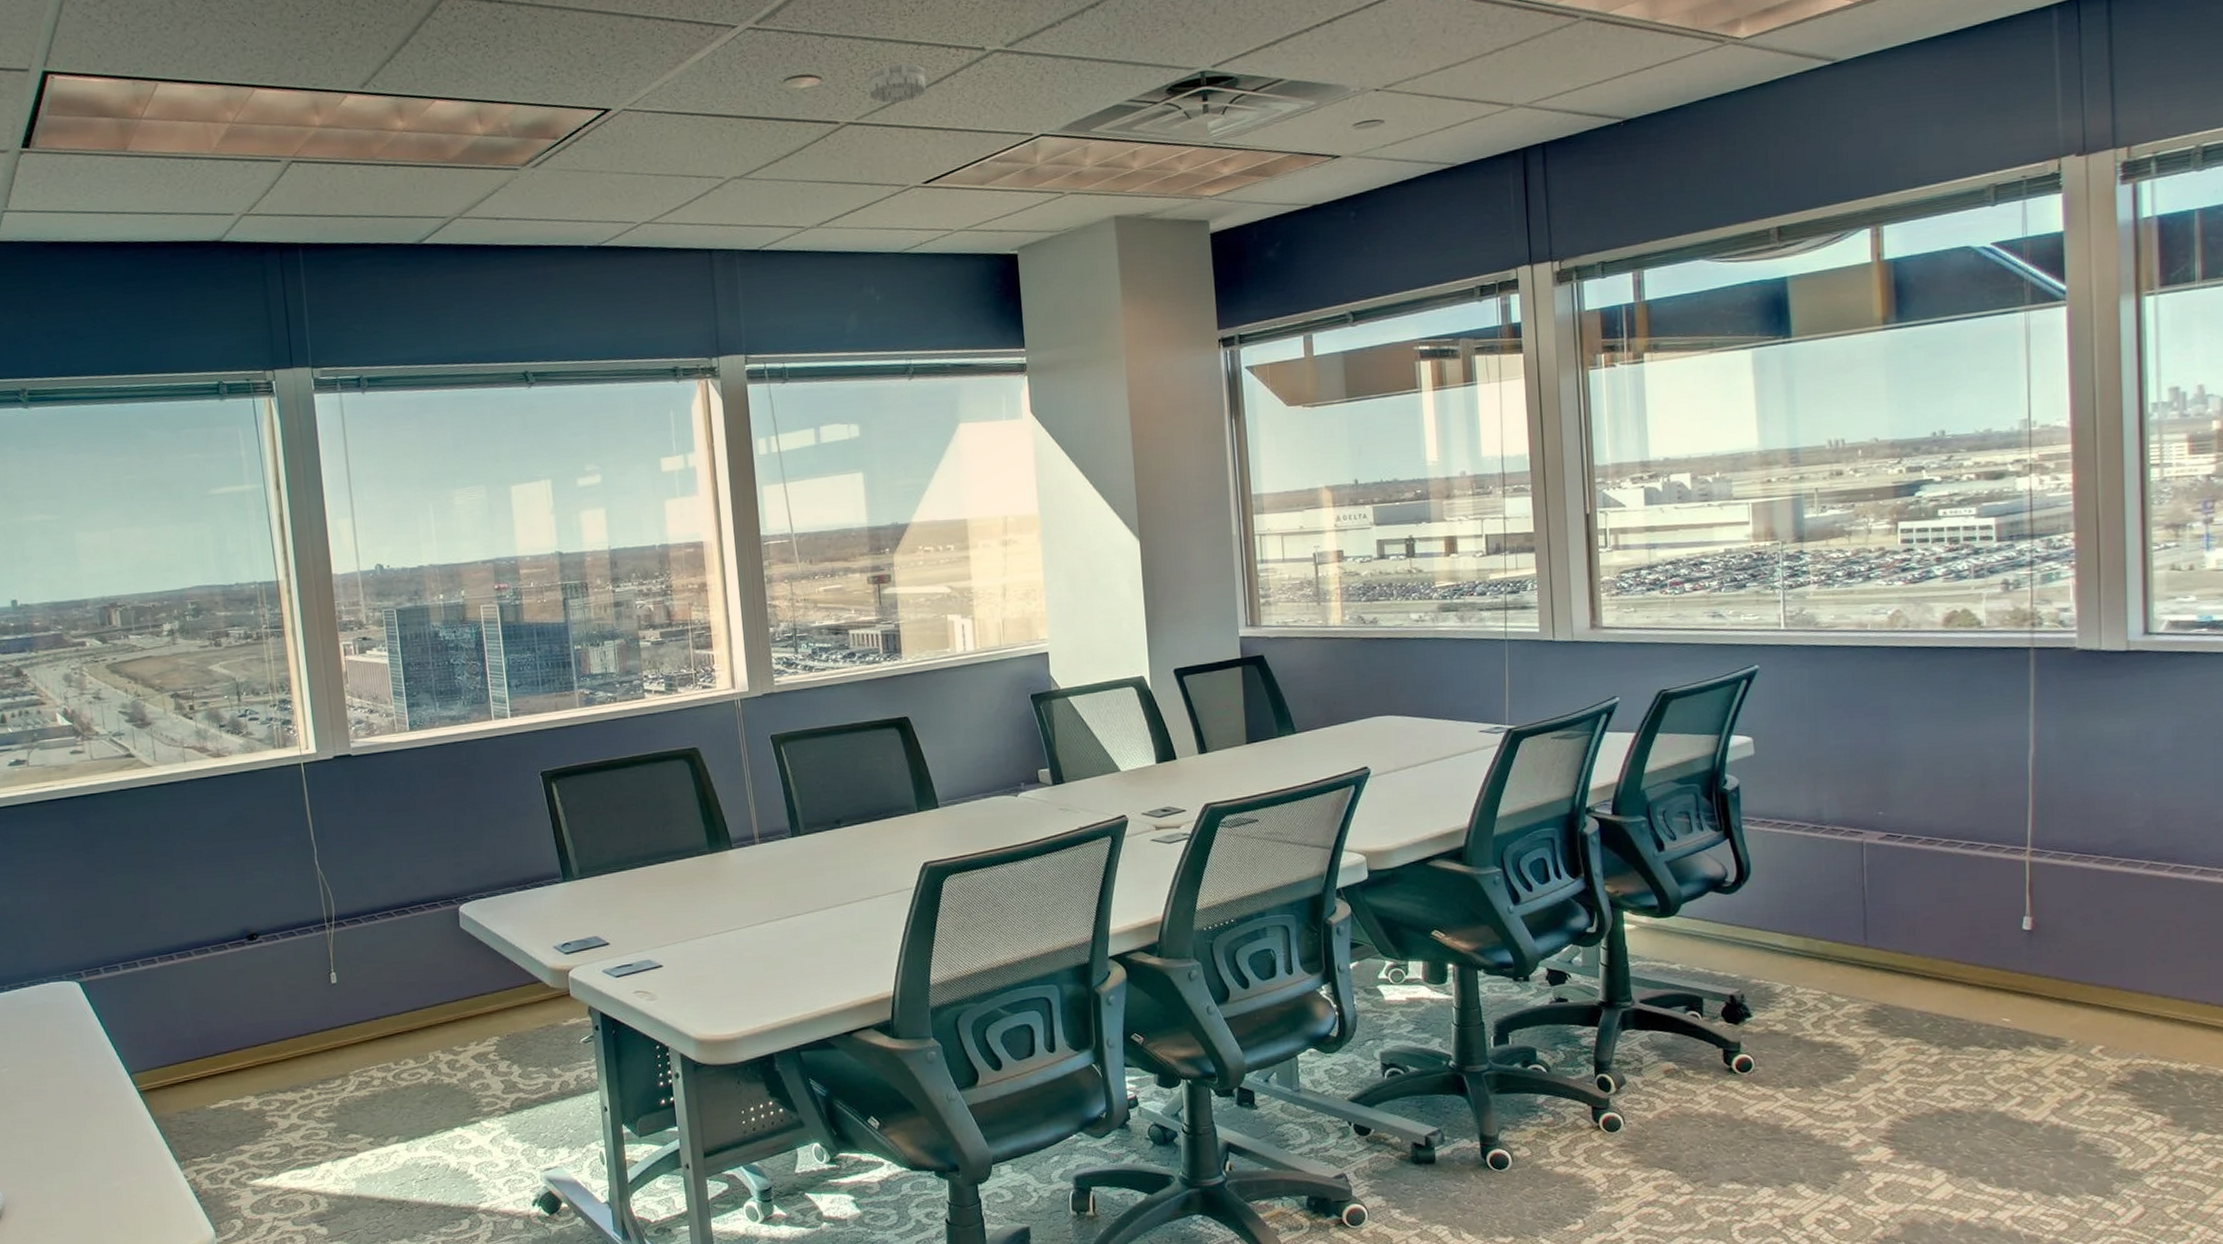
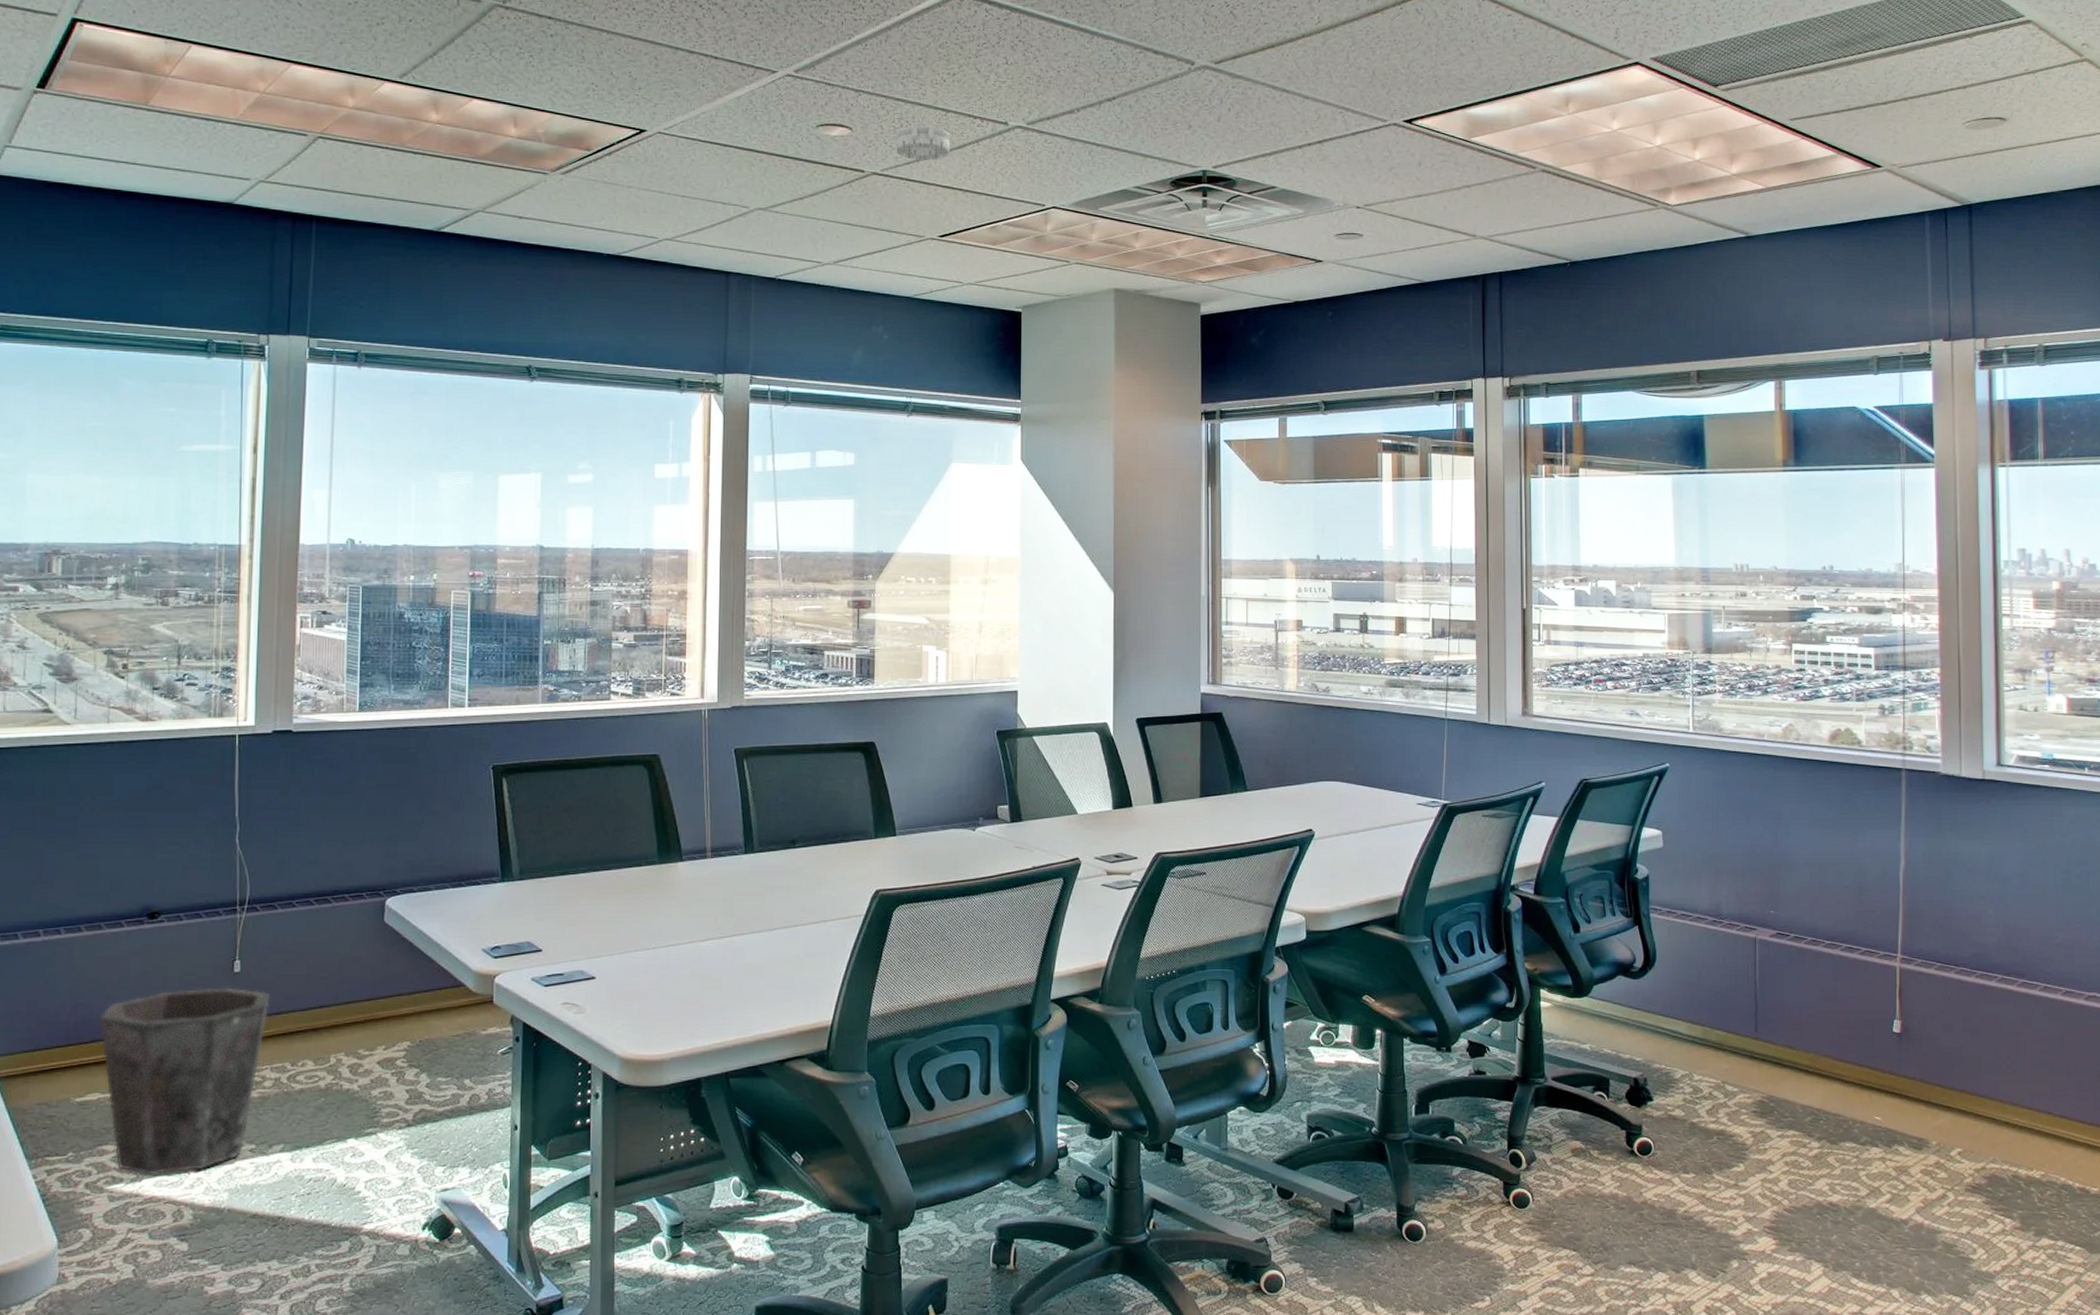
waste bin: none [219,997,368,1170] -> present [99,987,270,1176]

